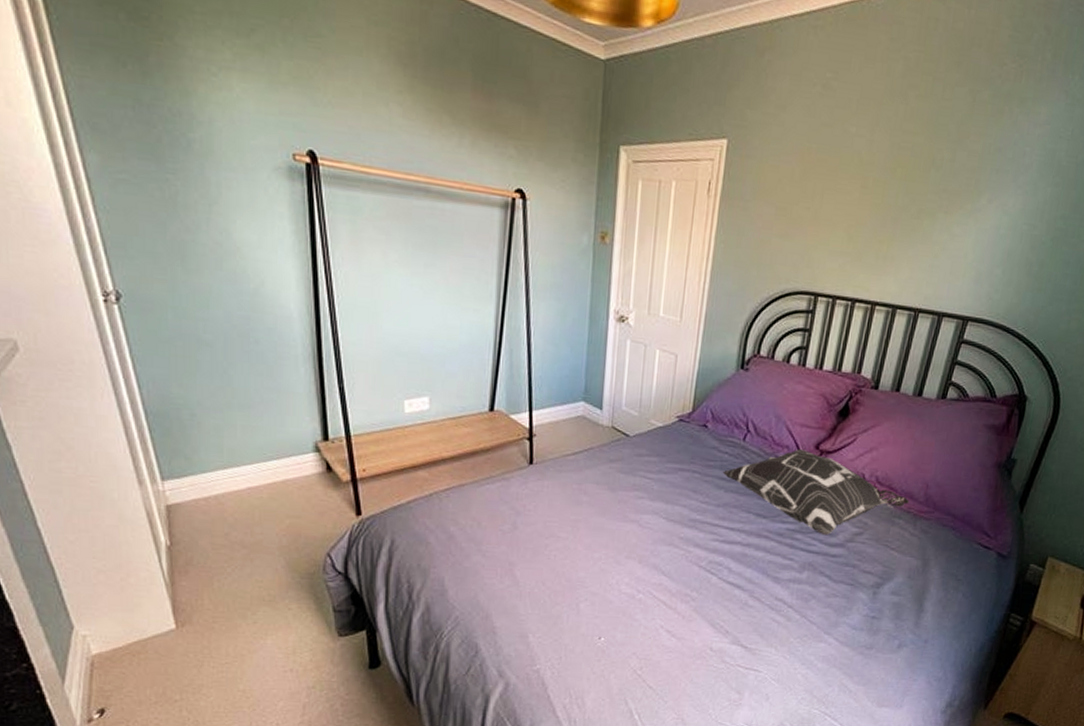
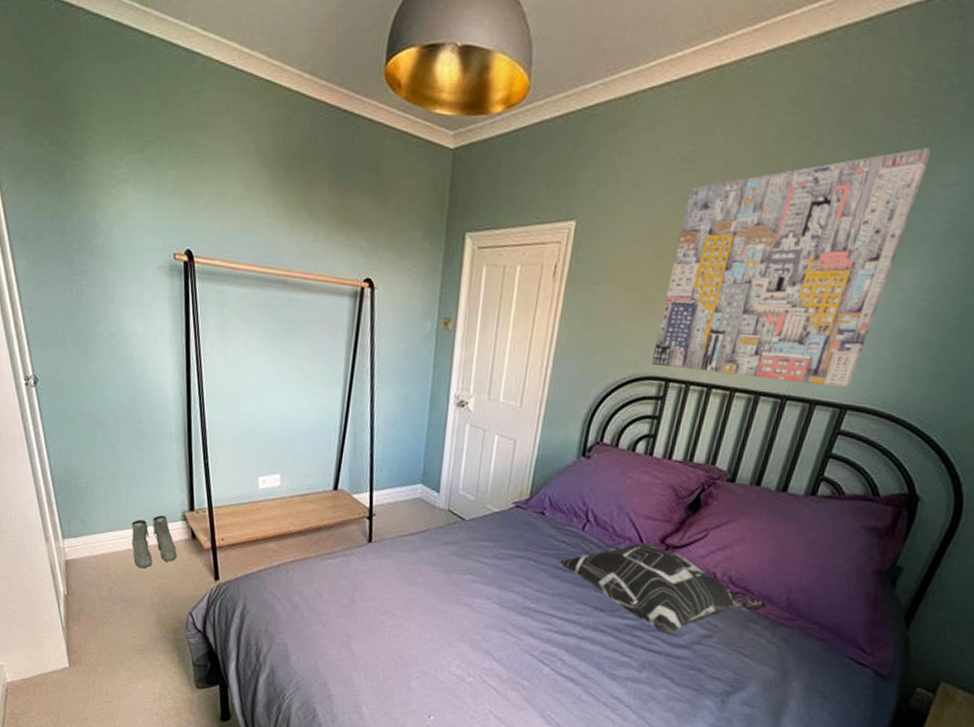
boots: none [252,447,310,508] -> present [131,515,177,569]
wall art: none [801,89,1027,302] -> present [651,147,932,388]

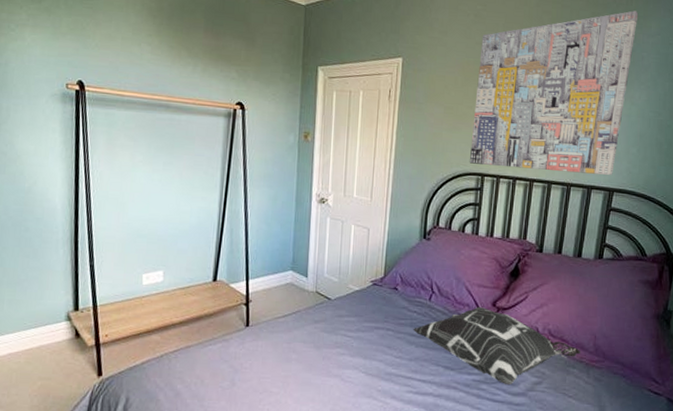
boots: present [131,515,177,569] -> none [12,317,60,372]

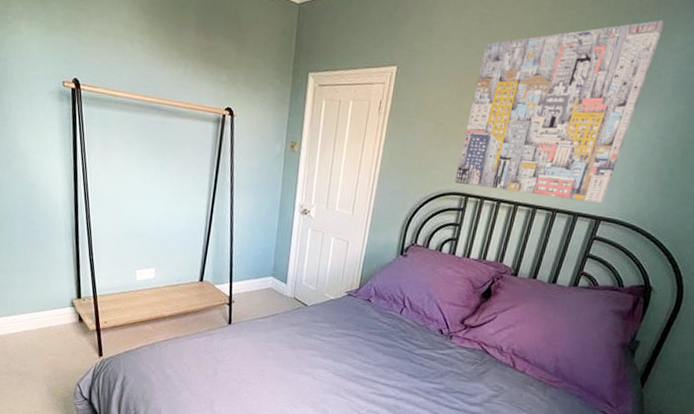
decorative pillow: present [412,307,581,386] -> none [381,323,542,396]

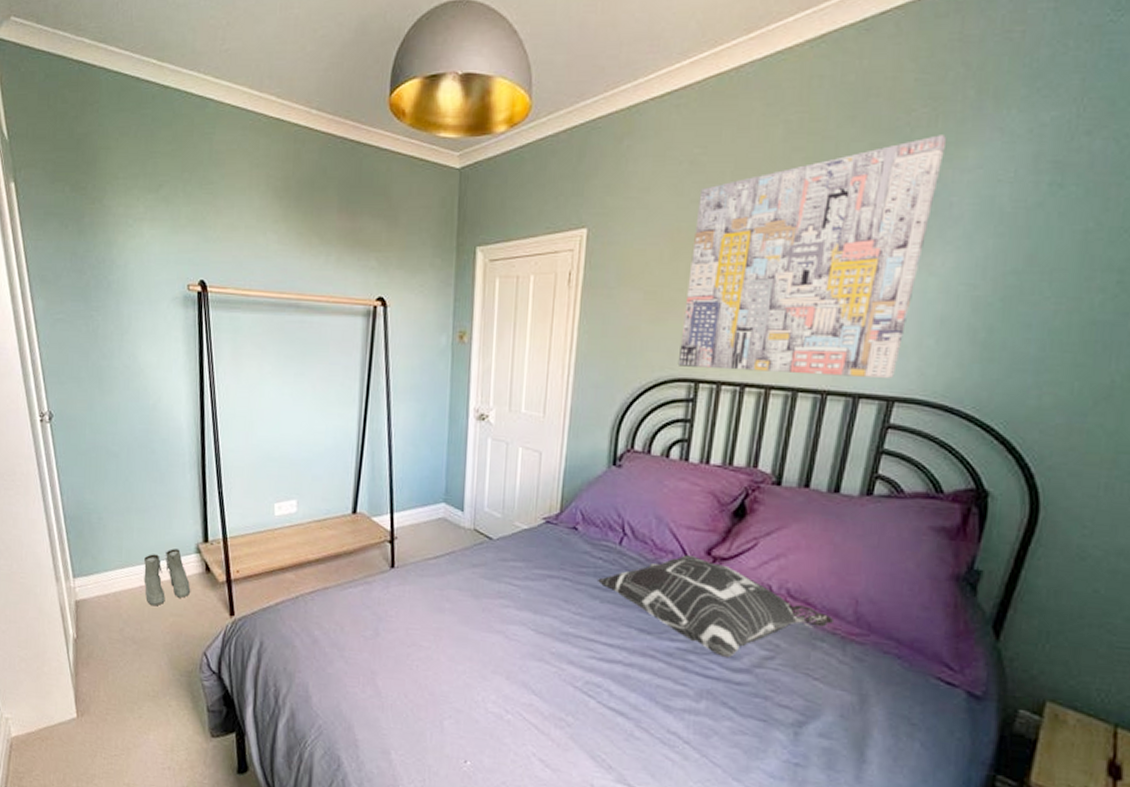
boots: none [26,302,67,347] -> present [143,549,191,606]
decorative pillow: none [381,323,542,396] -> present [596,555,835,658]

